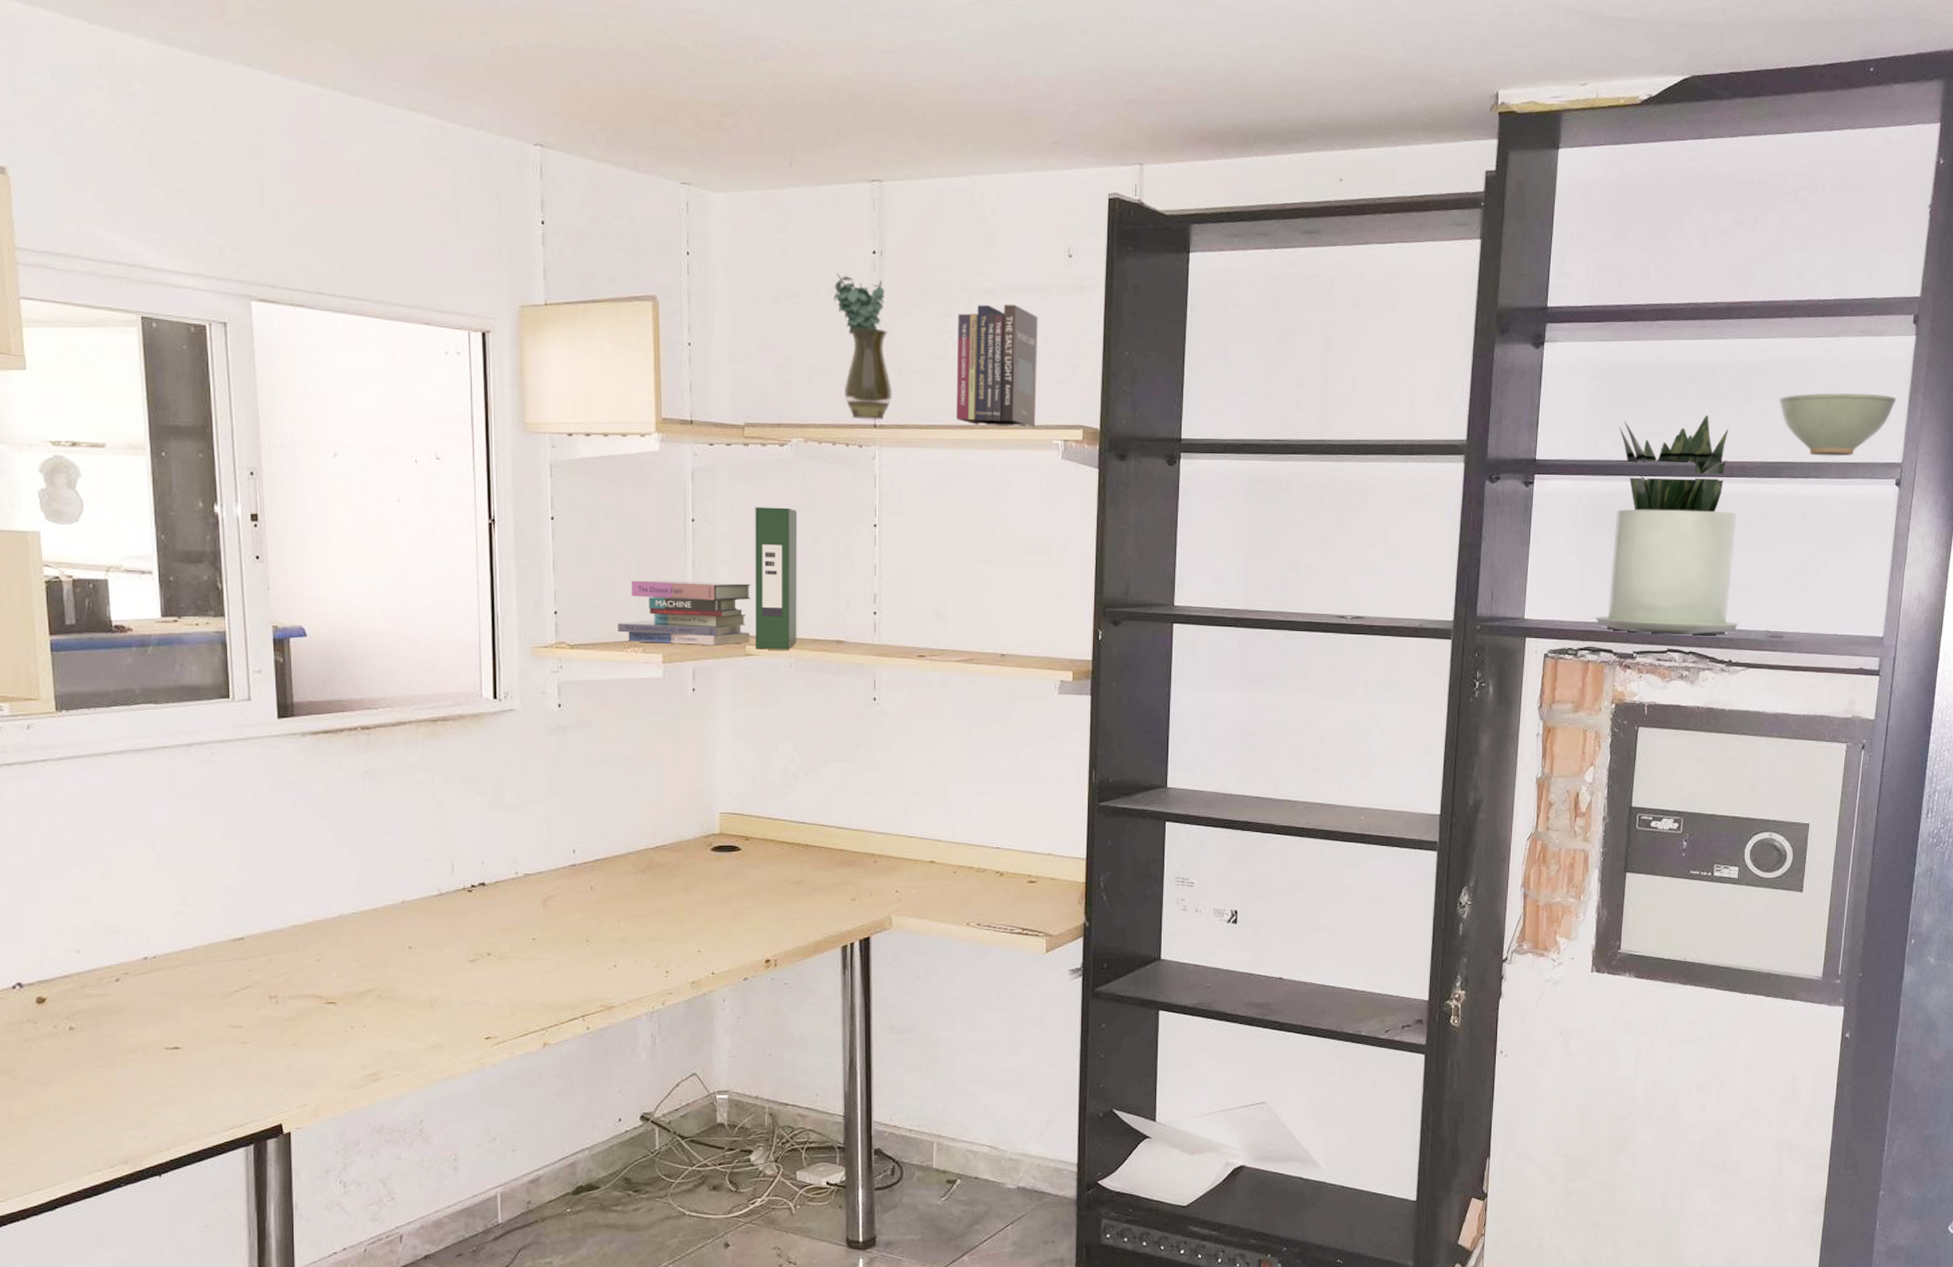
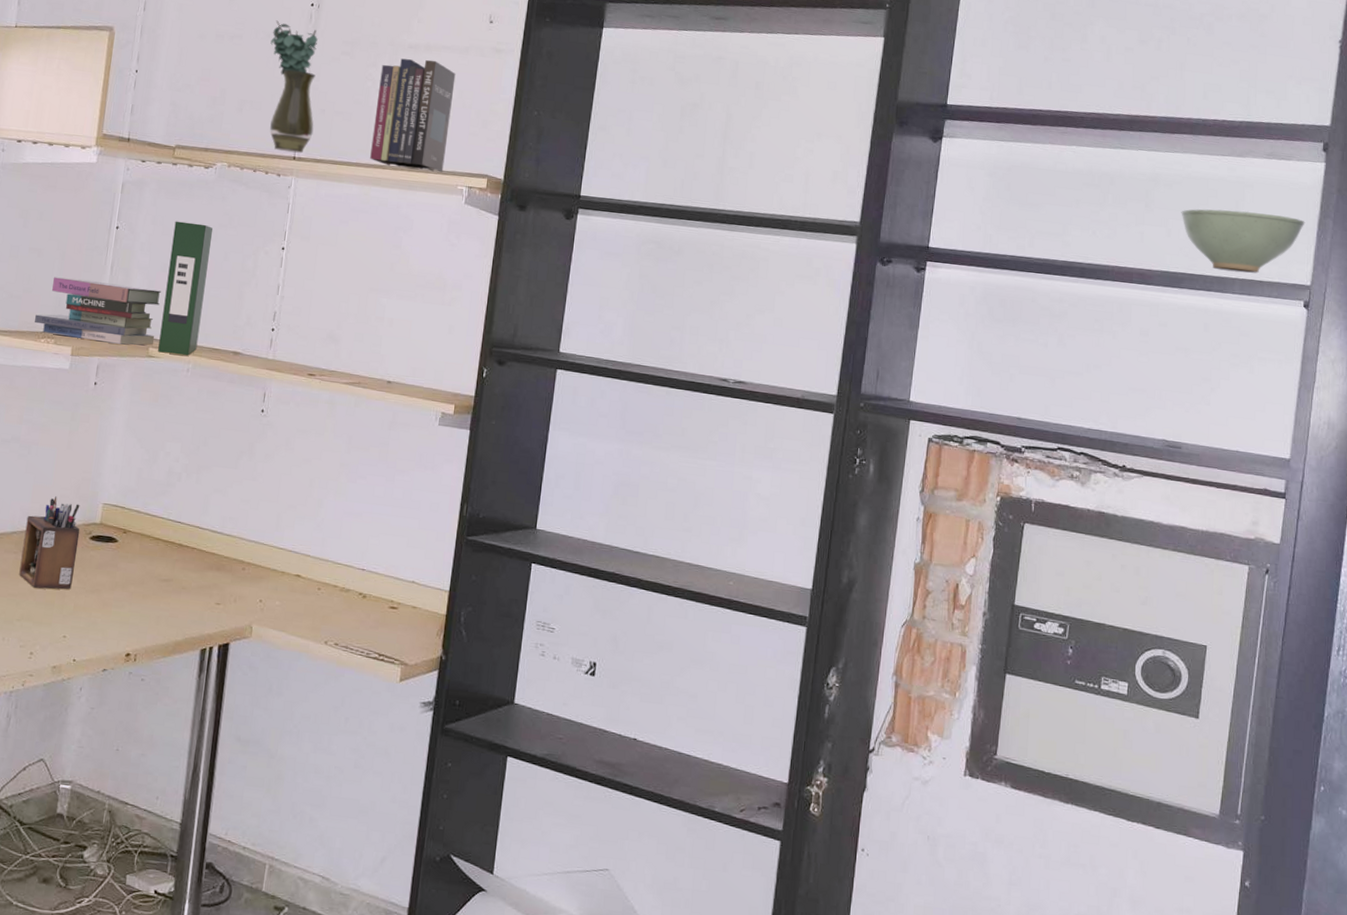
desk organizer: none [641,811,700,908] -> present [19,496,80,590]
planter: present [1595,415,1740,635] -> none [982,218,1136,439]

